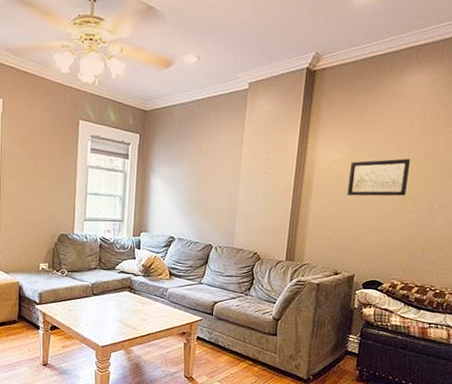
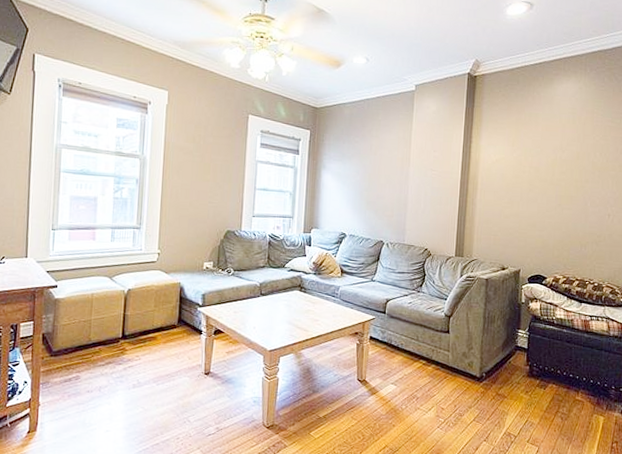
wall art: present [347,158,411,196] -> none [509,159,565,194]

